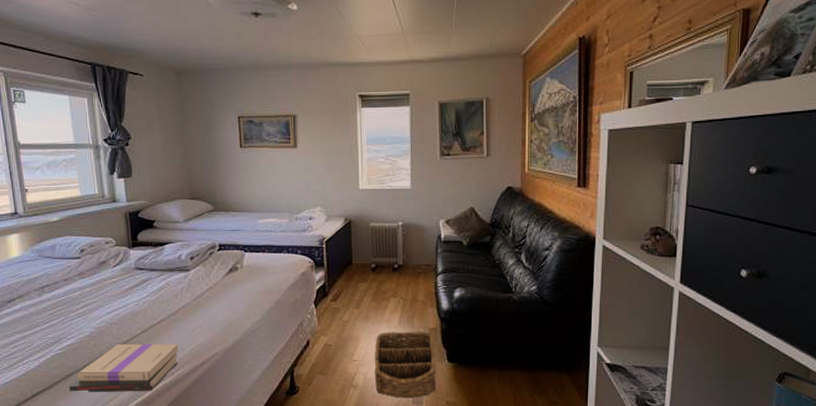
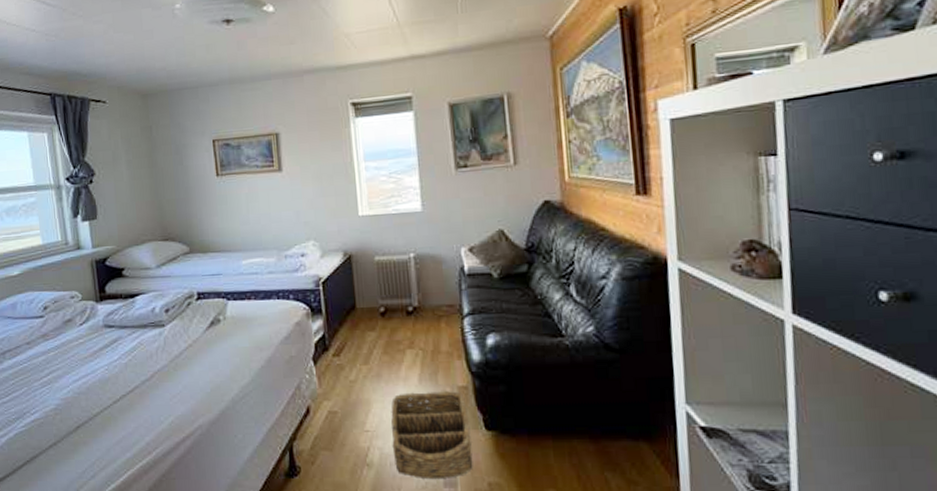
books: present [68,343,179,393] -> none [34,415,156,478]

